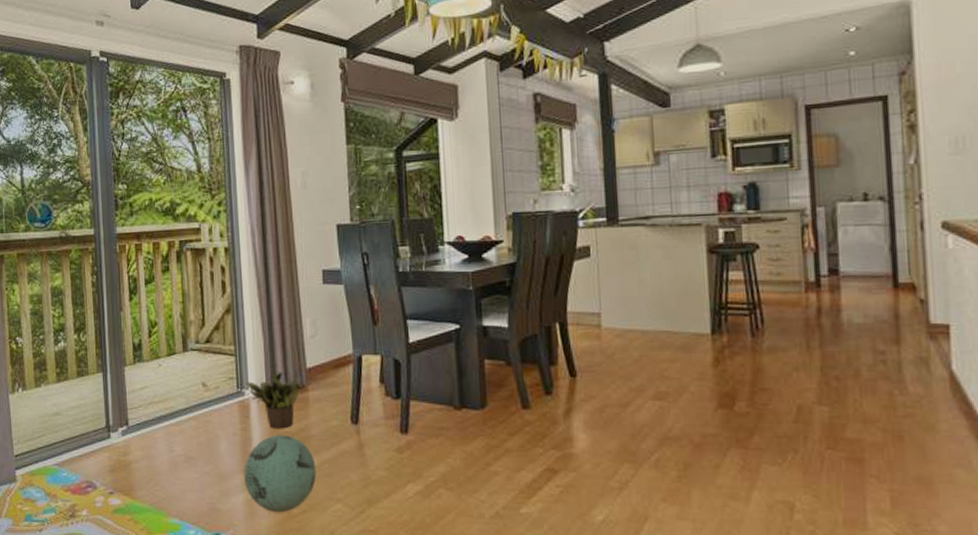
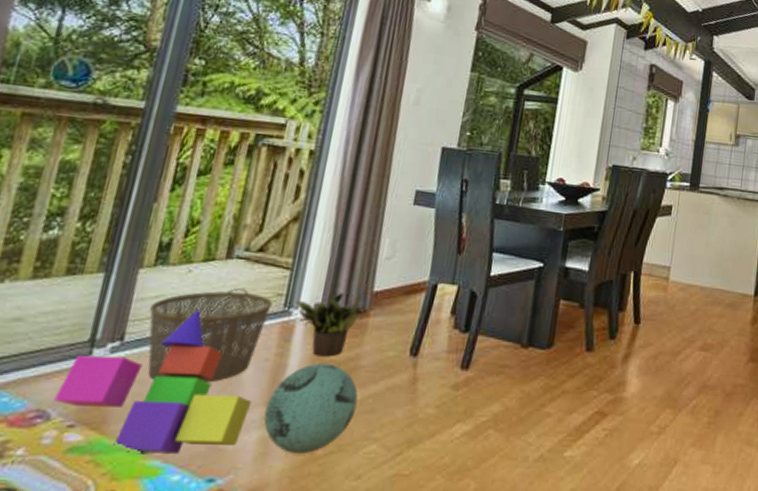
toy blocks: none [95,396,232,513] -> present [53,309,252,454]
basket: none [139,376,228,456] -> present [148,288,273,383]

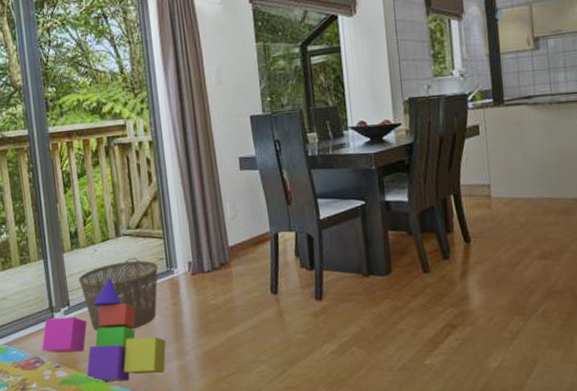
ball: present [264,363,358,453] -> none [176,306,242,376]
potted plant: present [295,290,362,357] -> none [174,250,223,302]

